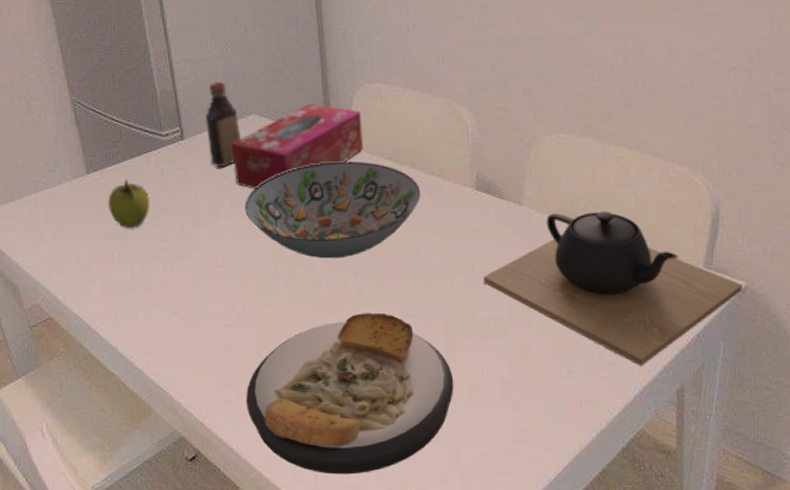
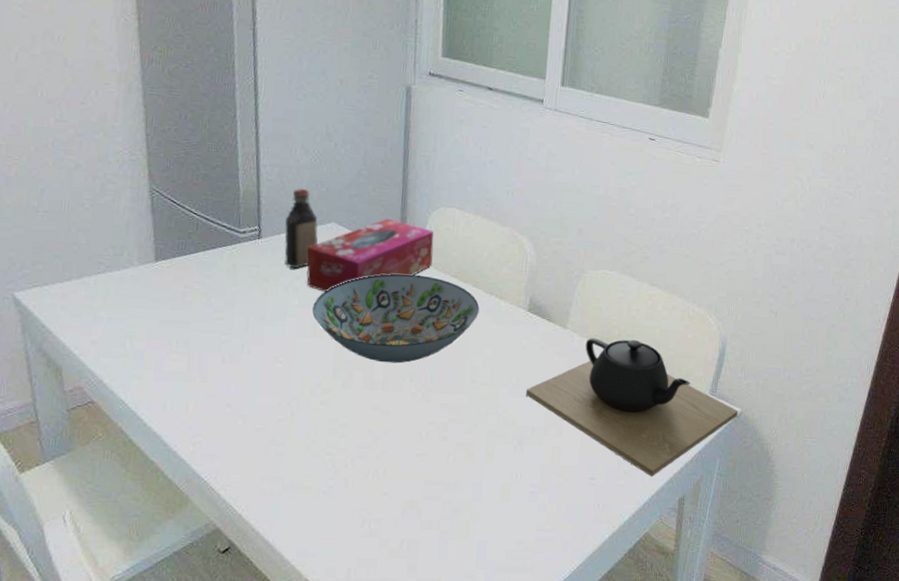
fruit: present [107,180,150,229] -> none [172,271,218,319]
plate: present [246,312,454,475] -> none [288,415,490,569]

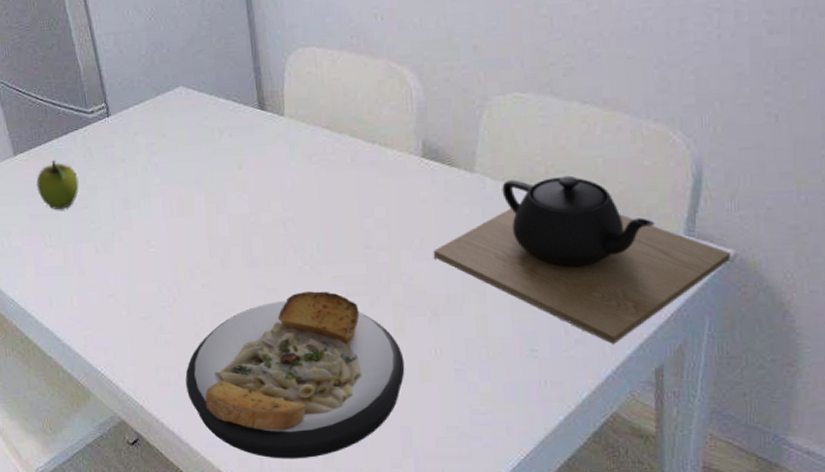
fruit: none [172,271,218,319] -> present [36,160,79,210]
bottle: present [284,188,318,268] -> none [131,53,168,143]
plate: none [288,415,490,569] -> present [185,291,405,459]
tissue box: present [306,218,434,292] -> none [158,71,298,165]
decorative bowl: present [312,273,480,364] -> none [176,131,362,236]

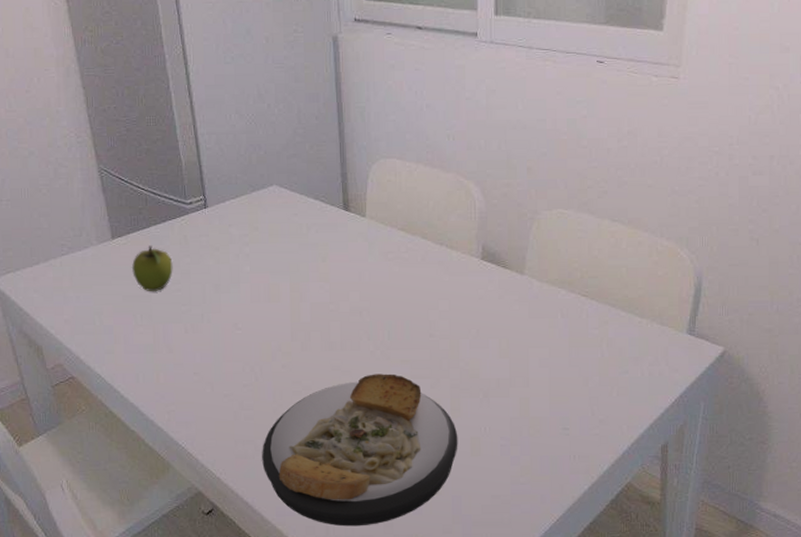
teapot: present [433,175,732,344] -> none [487,281,722,424]

